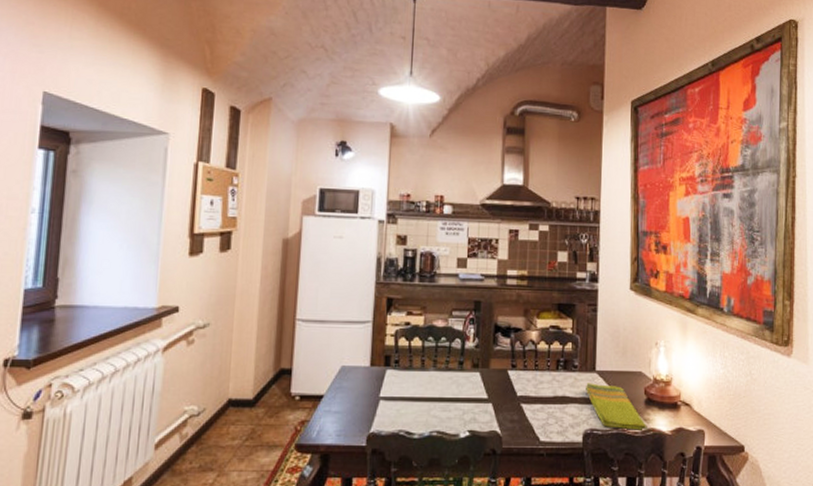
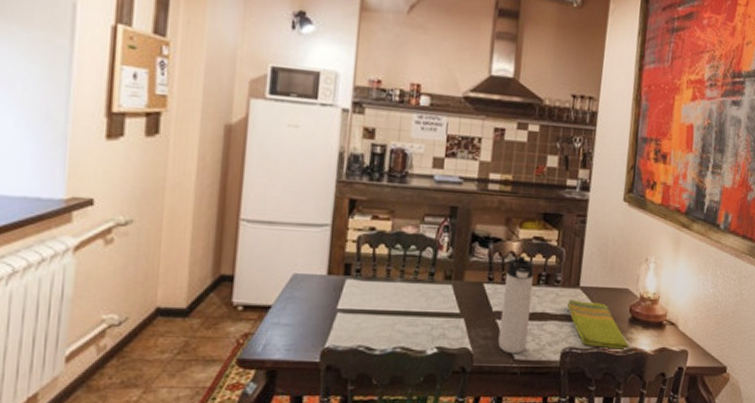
thermos bottle: none [524,343,553,436] -> present [498,255,534,354]

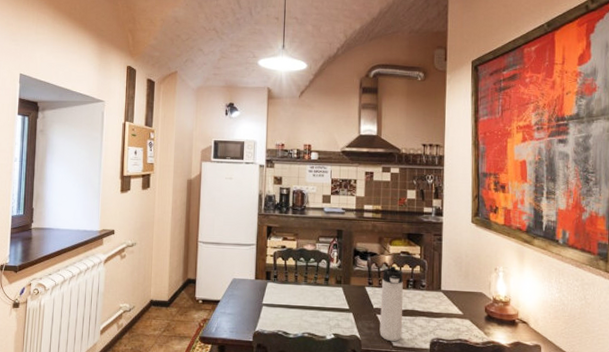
dish towel: present [567,299,630,350] -> none [432,300,488,342]

